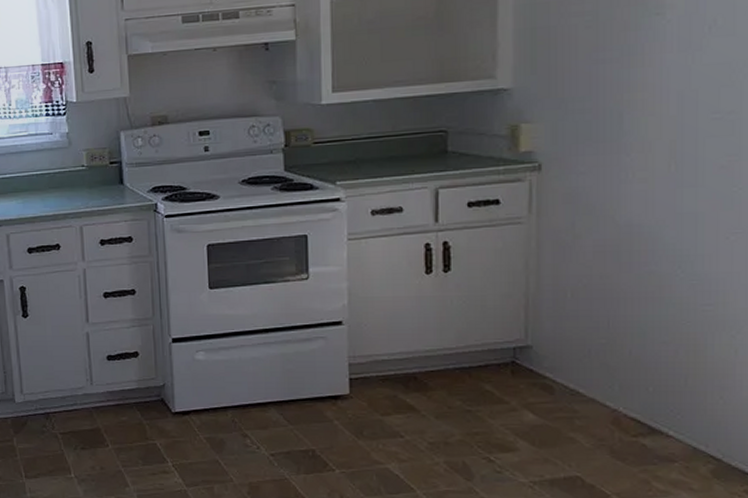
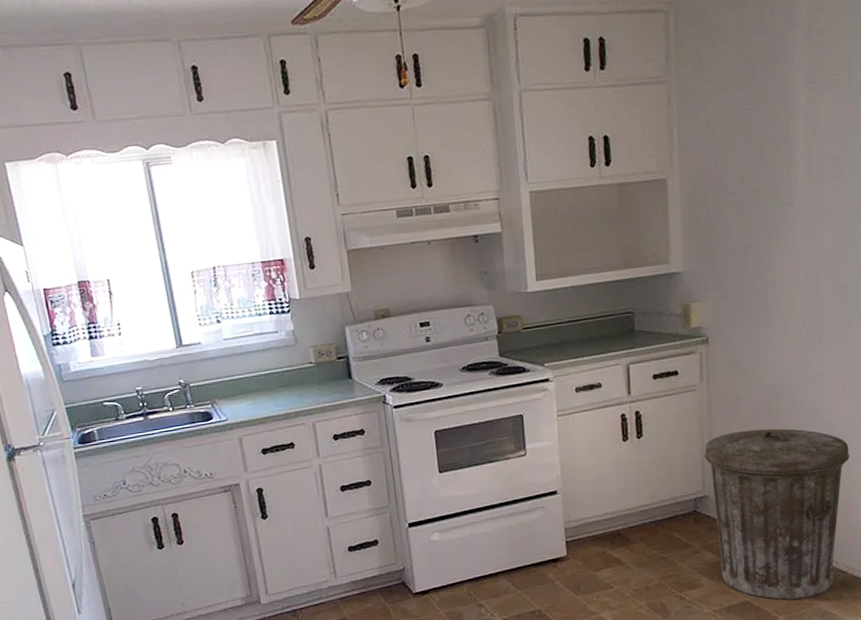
trash can: none [529,274,731,484] -> present [704,428,849,600]

